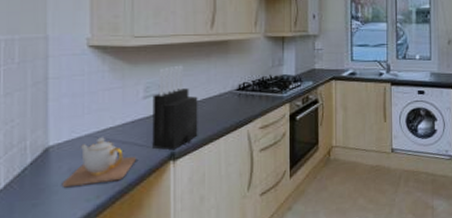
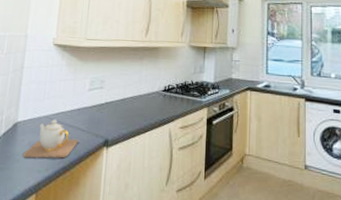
knife block: present [152,65,198,150] -> none [91,65,131,138]

